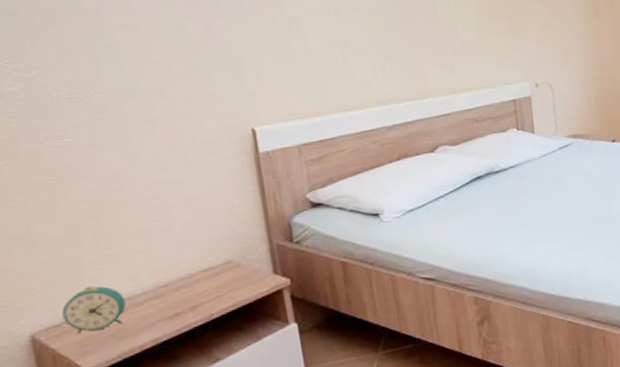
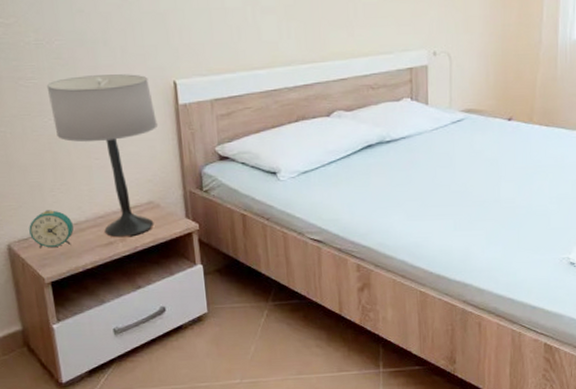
table lamp: none [84,124,234,308] -> present [46,74,157,238]

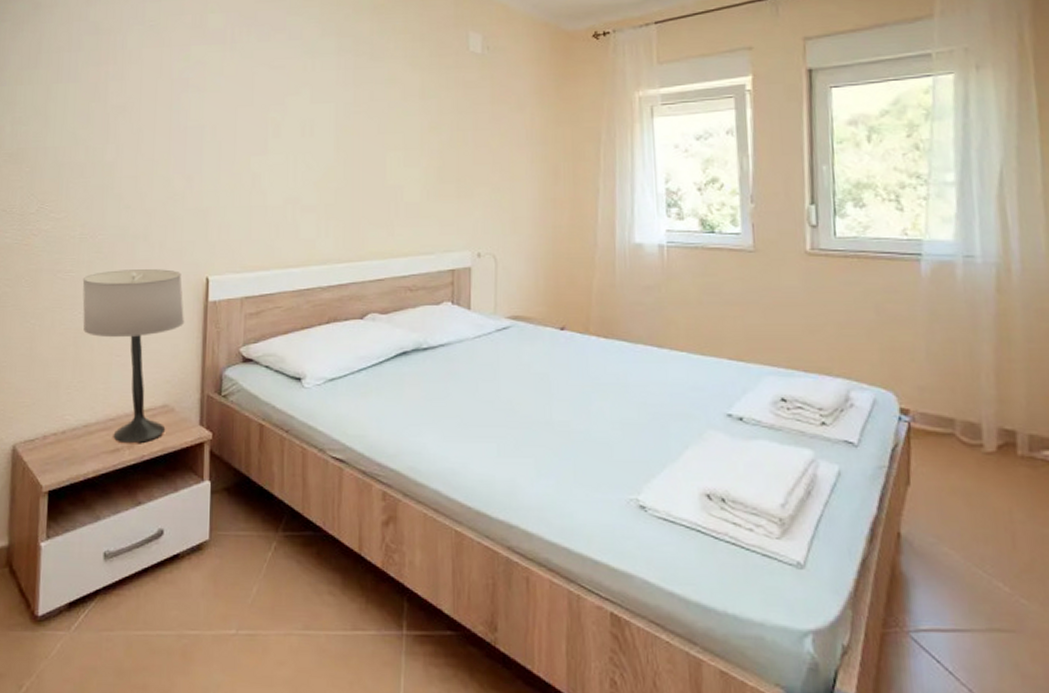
alarm clock: present [29,210,74,248] -> none [37,409,82,452]

